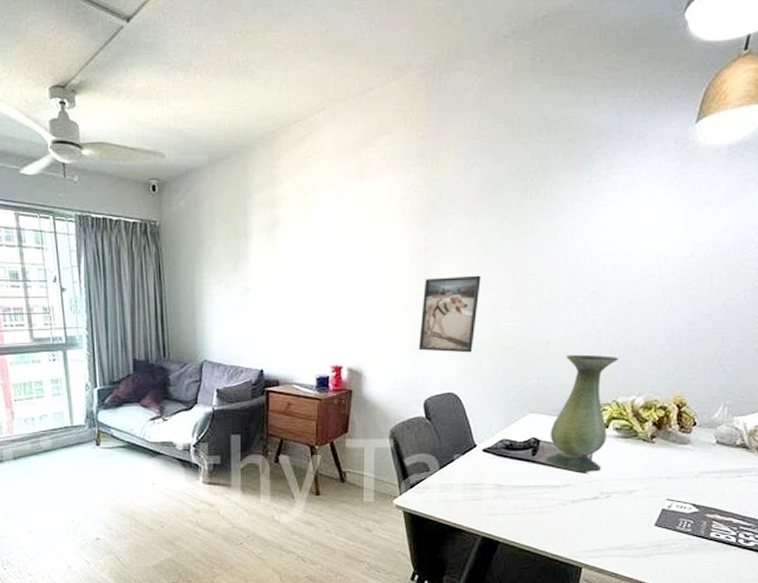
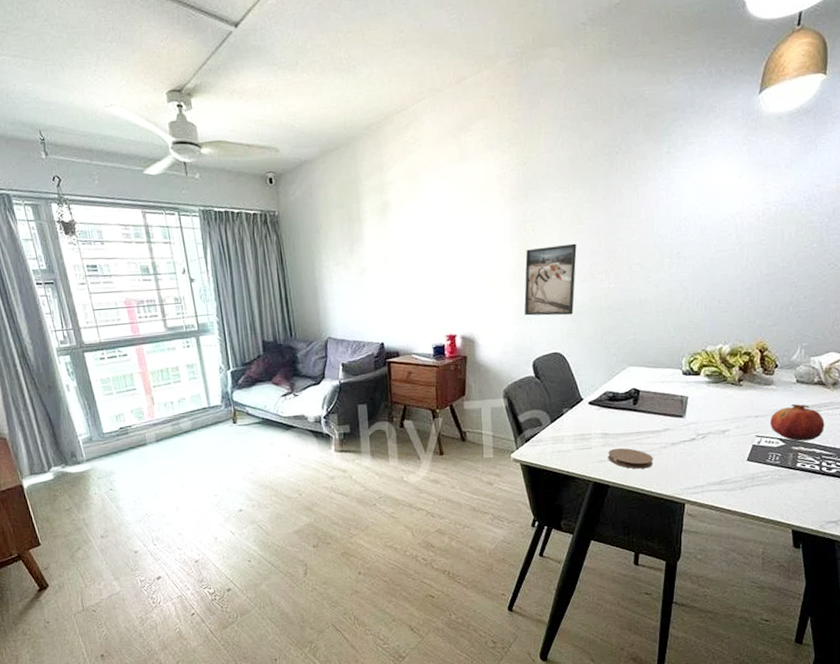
coaster: none [500,501,550,526] -> present [608,448,653,469]
vase: present [544,354,619,472] -> none [645,309,706,417]
fruit: none [683,467,745,509] -> present [771,404,825,441]

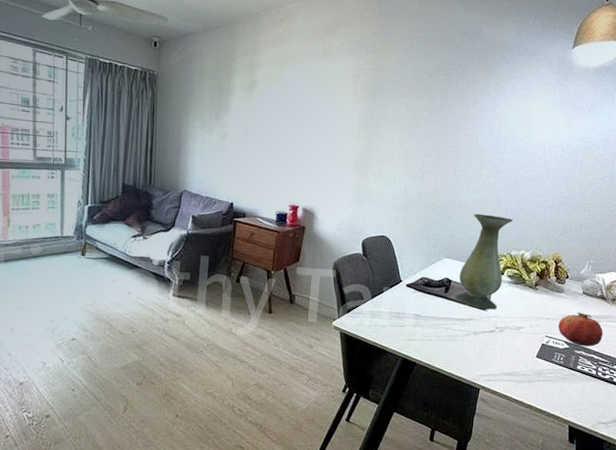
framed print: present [524,243,577,316] -> none [360,142,412,205]
coaster: present [608,448,653,469] -> none [417,329,457,352]
vase: none [645,309,706,417] -> present [454,213,513,310]

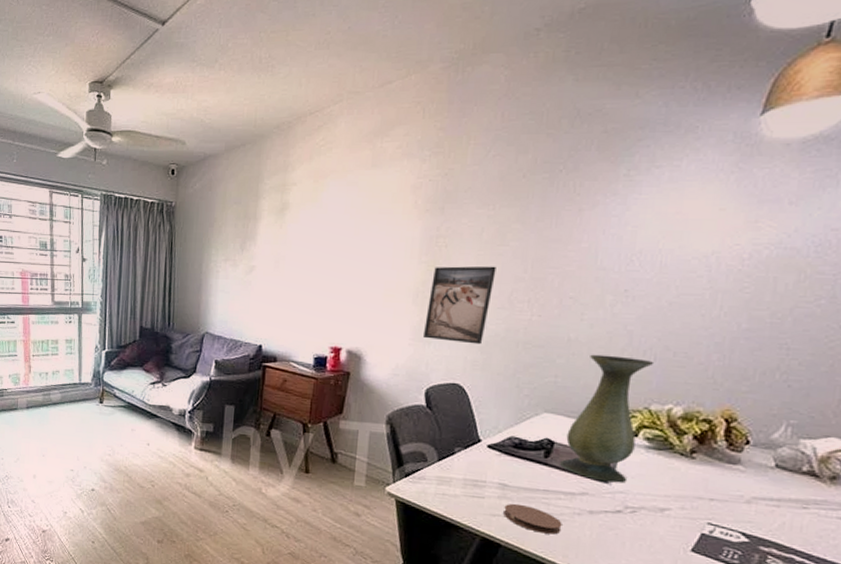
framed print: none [360,142,412,205] -> present [422,266,496,345]
coaster: none [417,329,457,352] -> present [503,503,562,535]
fruit: present [558,313,603,347] -> none [730,493,813,544]

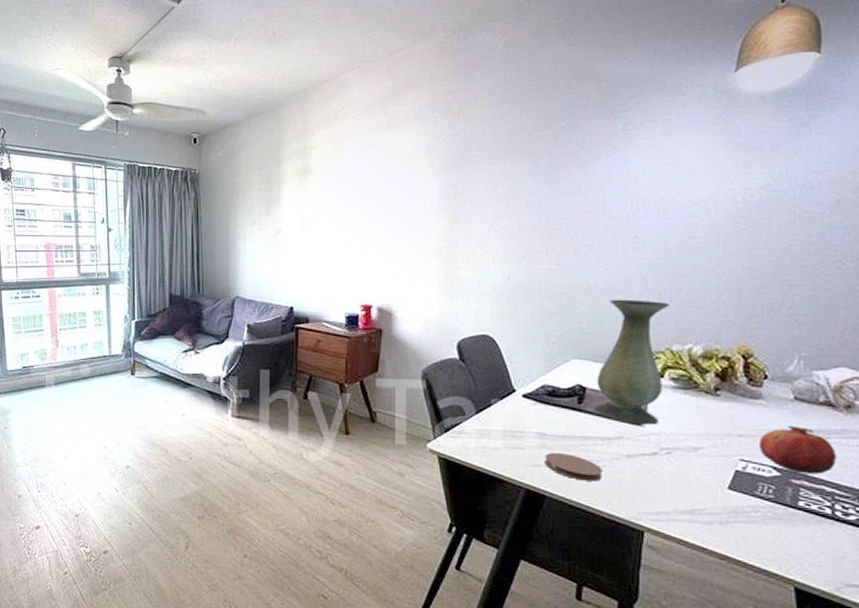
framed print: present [422,266,496,345] -> none [449,219,513,295]
fruit: none [730,493,813,544] -> present [759,426,837,475]

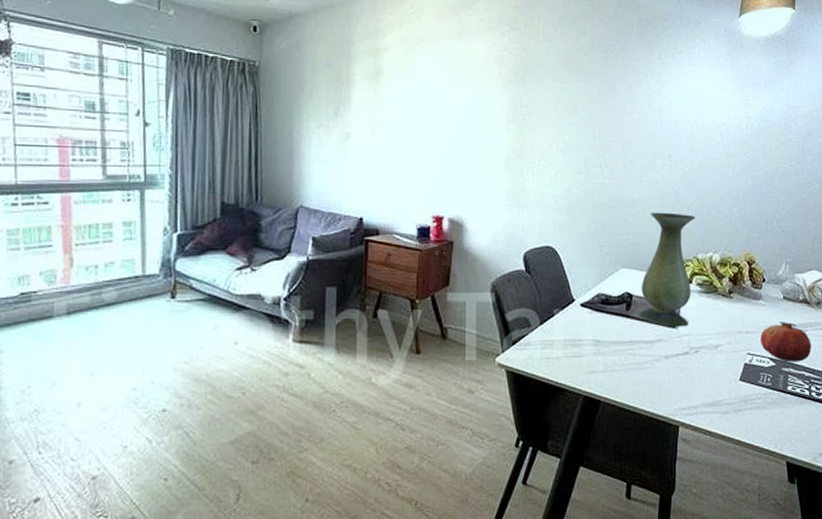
coaster: present [545,452,603,481] -> none [600,358,646,383]

